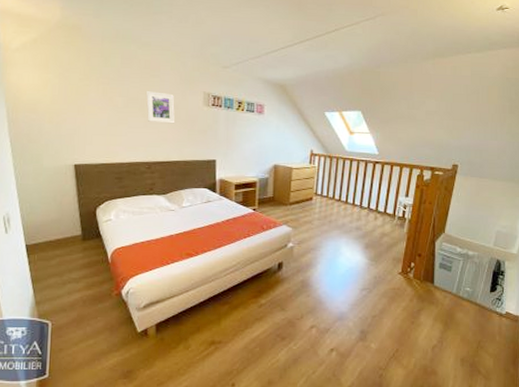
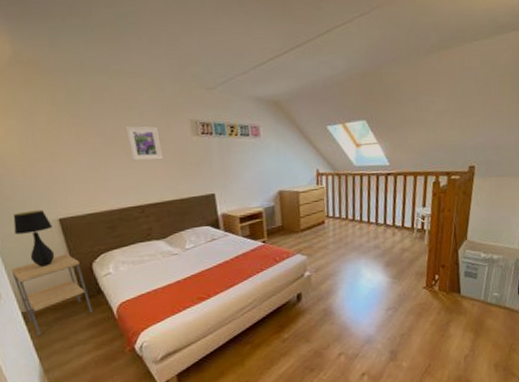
side table: none [24,197,90,269] -> present [11,254,93,336]
table lamp: none [34,154,68,206] -> present [13,209,55,267]

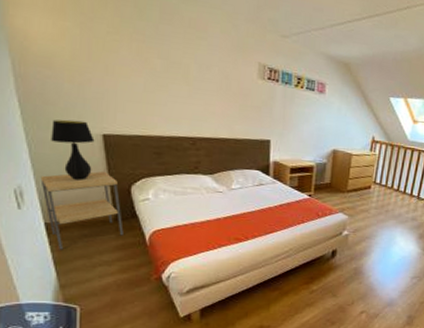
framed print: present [125,126,163,161] -> none [190,55,225,96]

